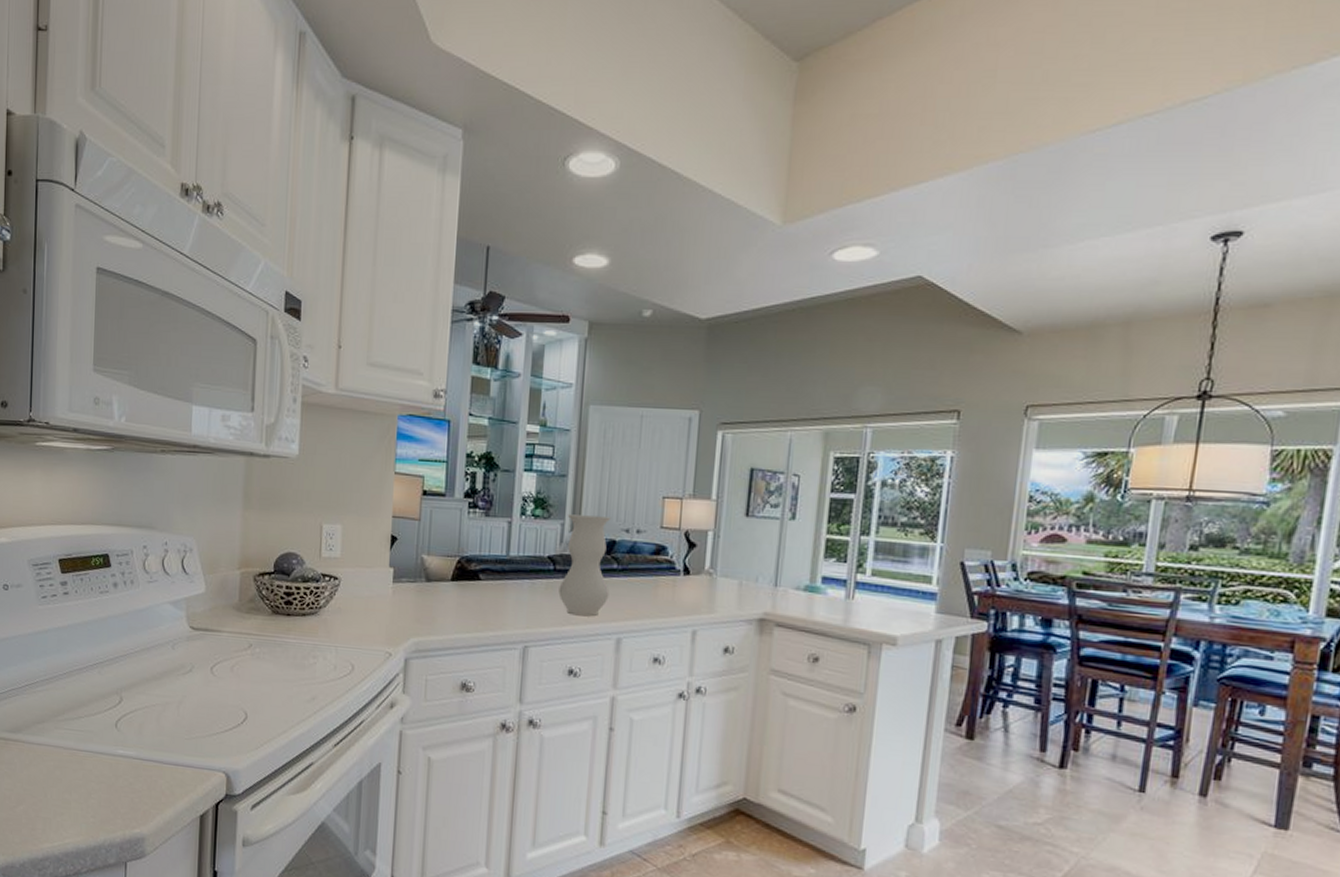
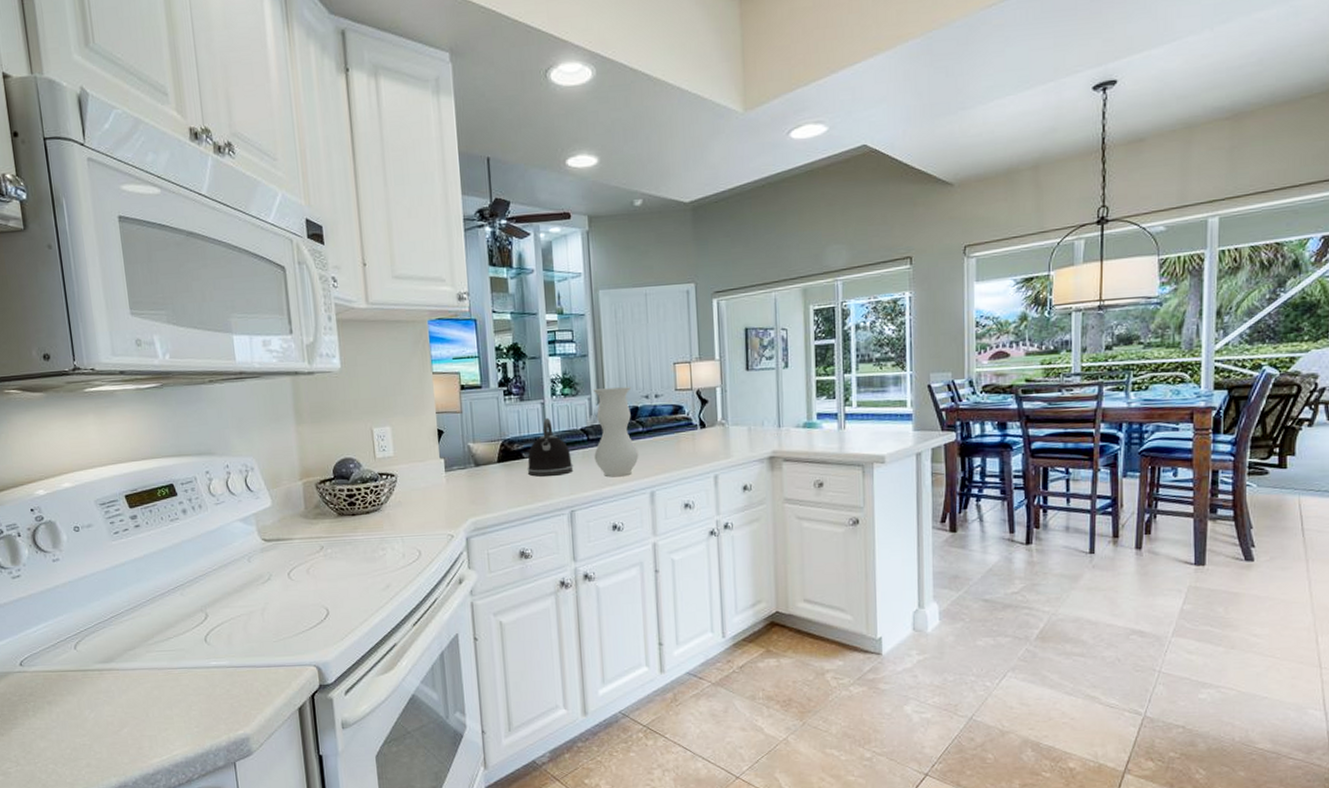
kettle: none [482,539,534,605] -> present [527,418,574,477]

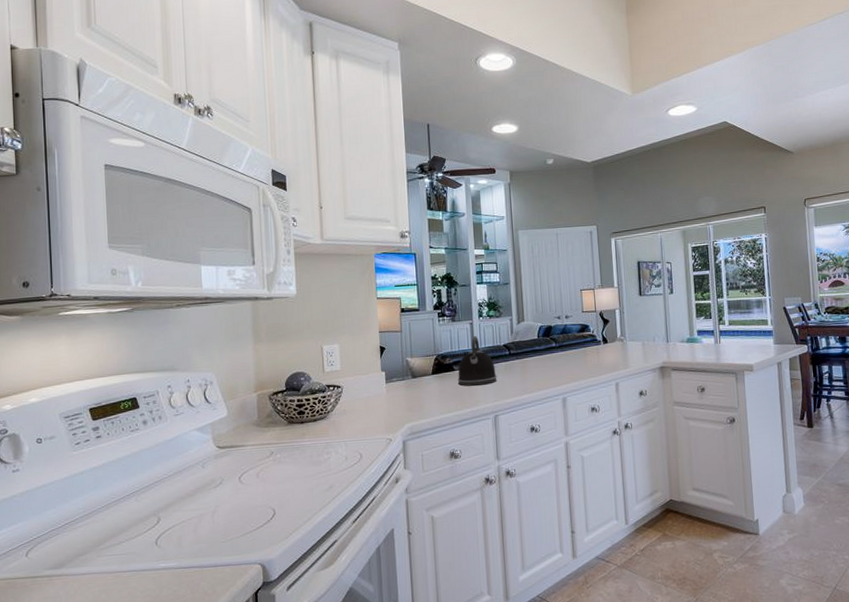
vase: present [592,387,639,478] -> none [513,309,553,386]

